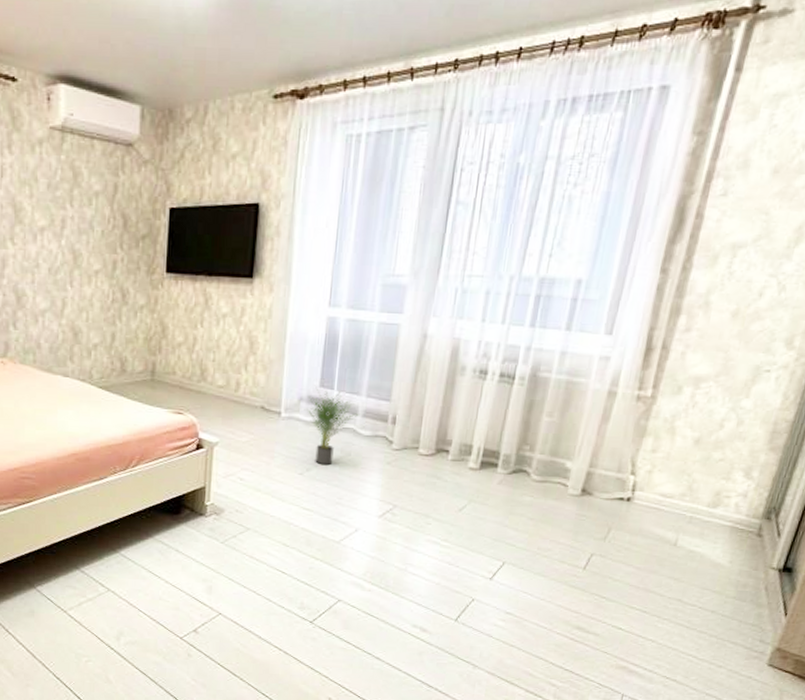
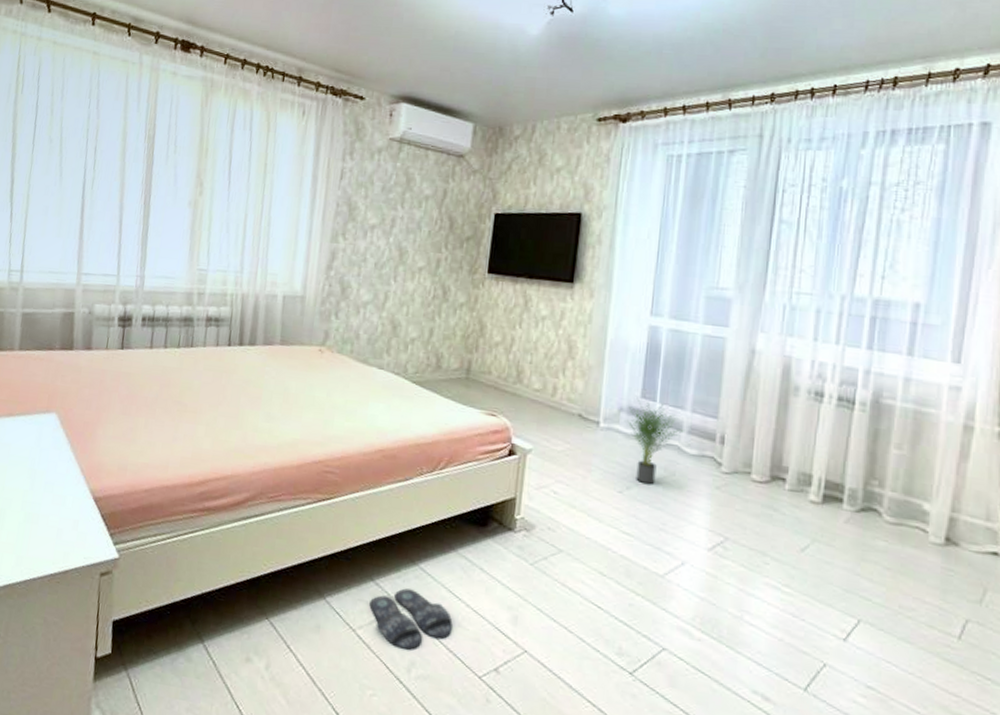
slippers: none [77,573,154,622] -> present [369,588,453,650]

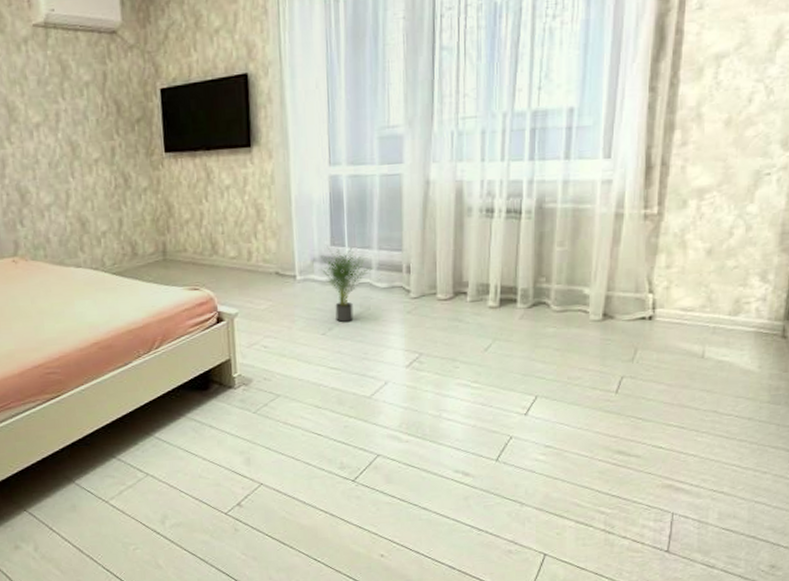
slippers: present [369,588,453,650] -> none [116,457,194,507]

